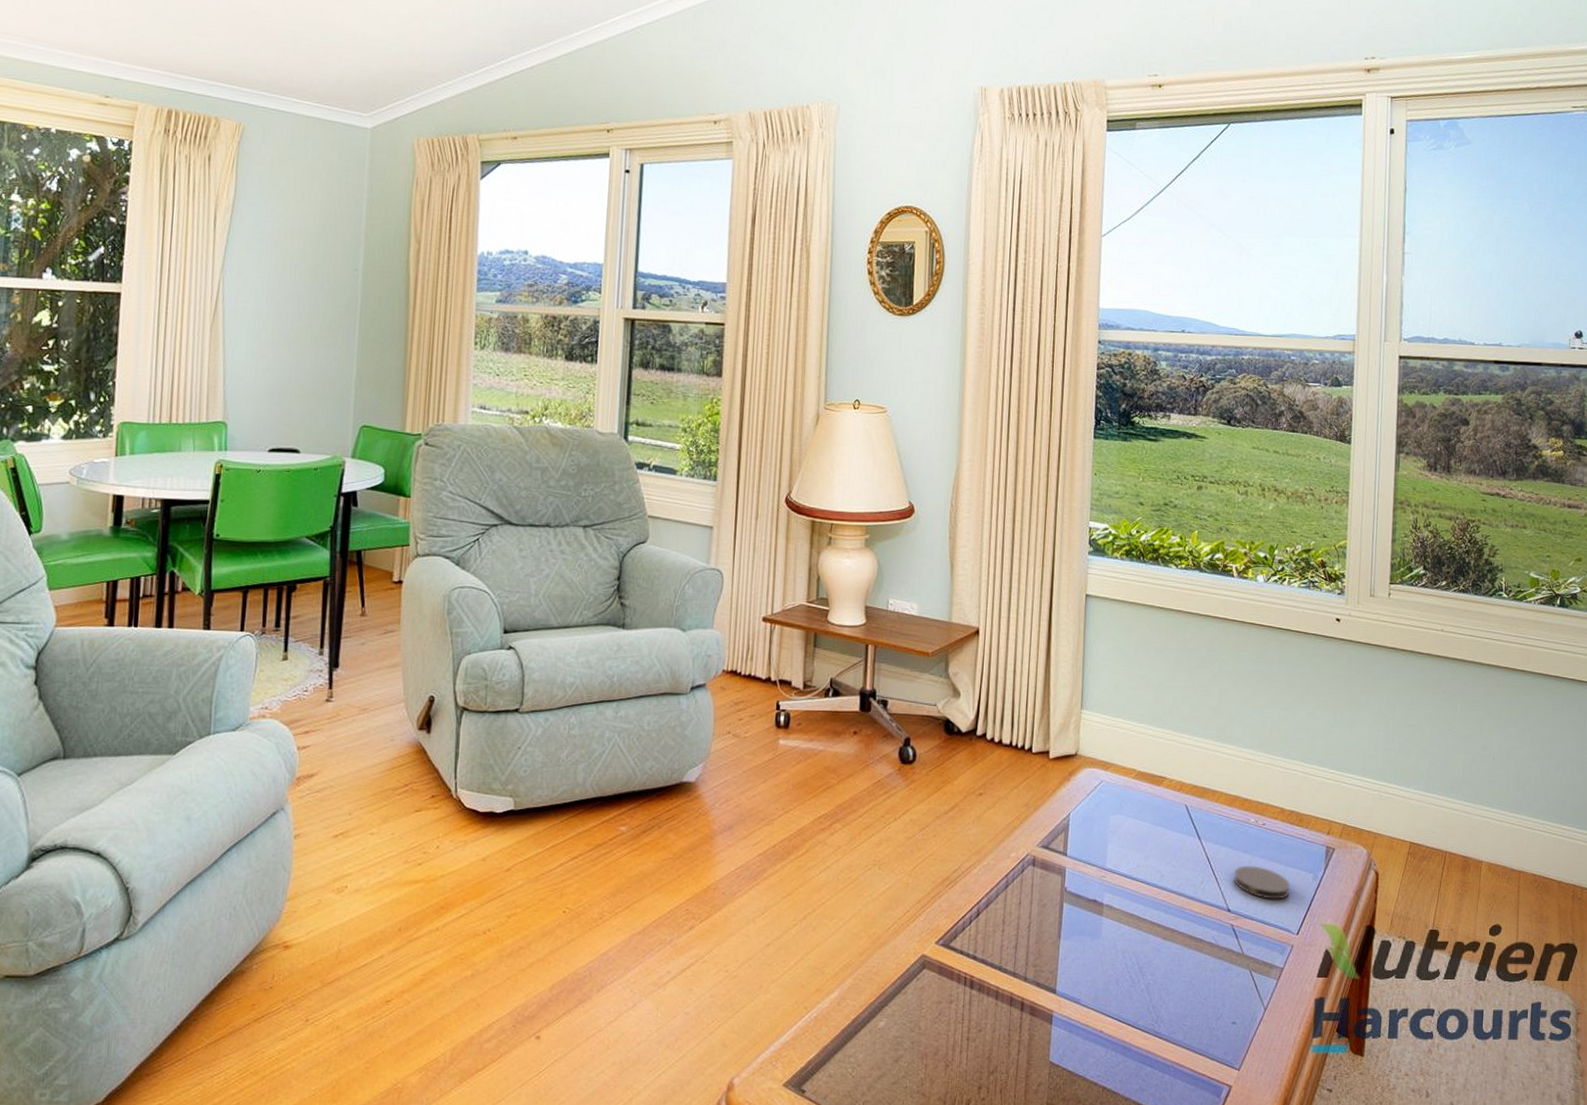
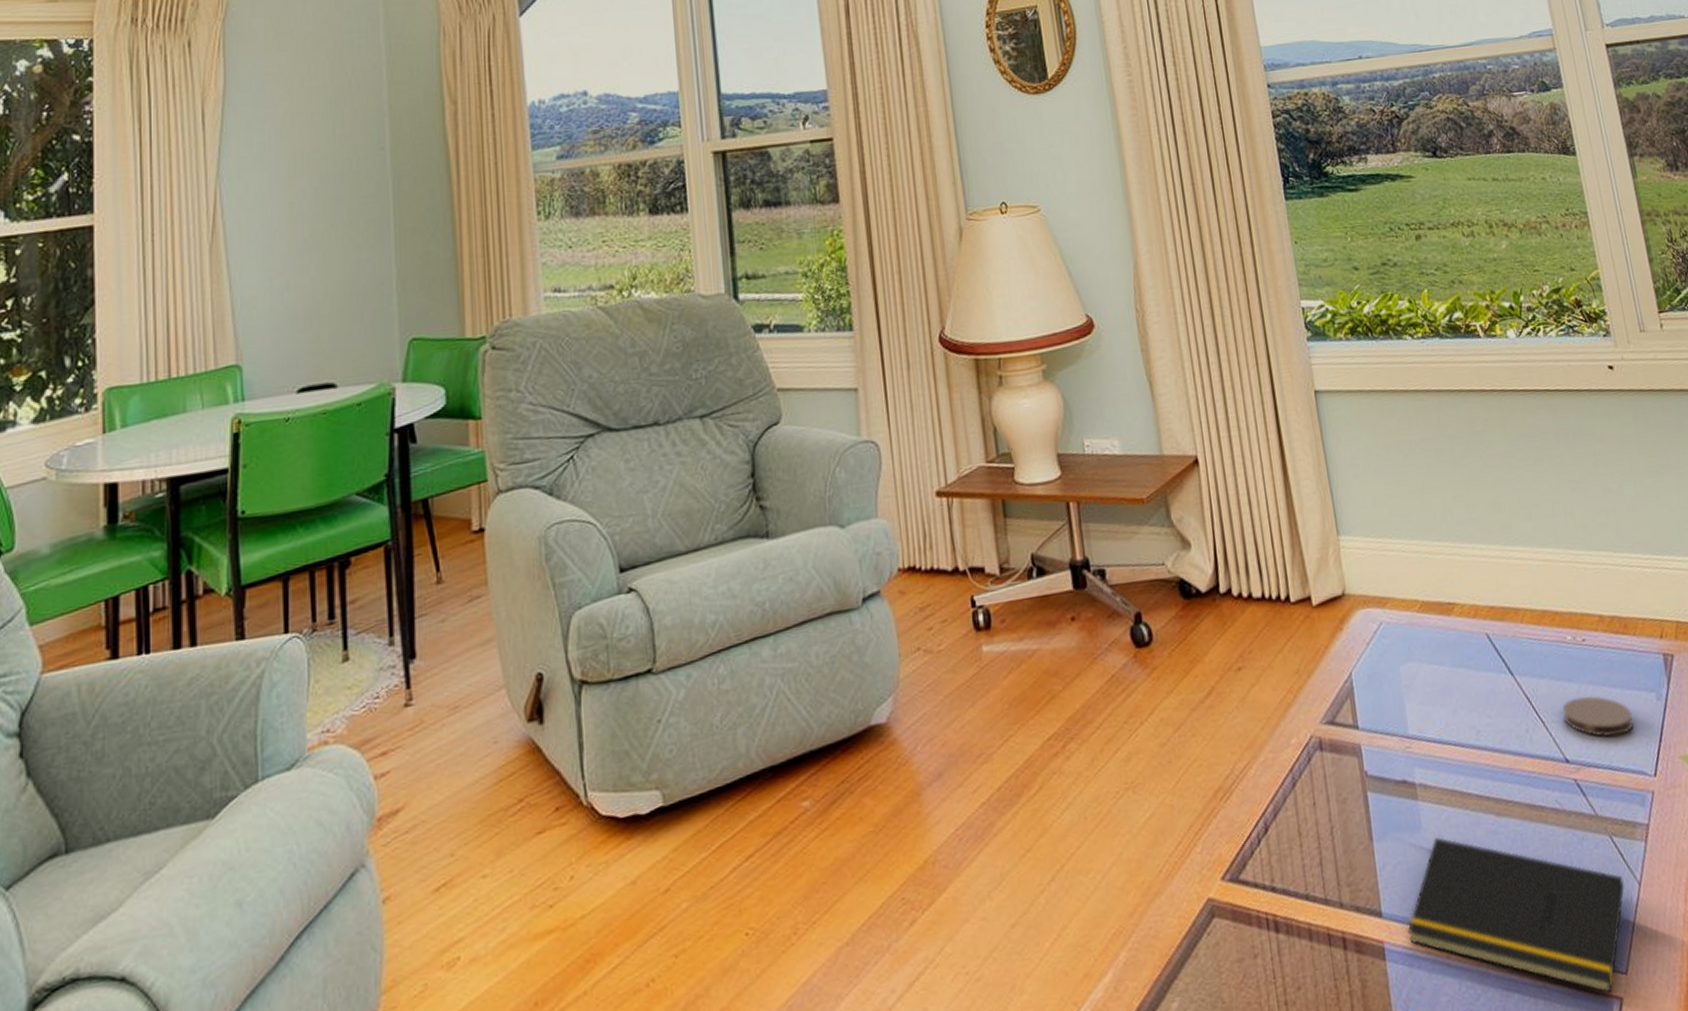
notepad: none [1073,946,1254,1081] -> present [1407,837,1625,994]

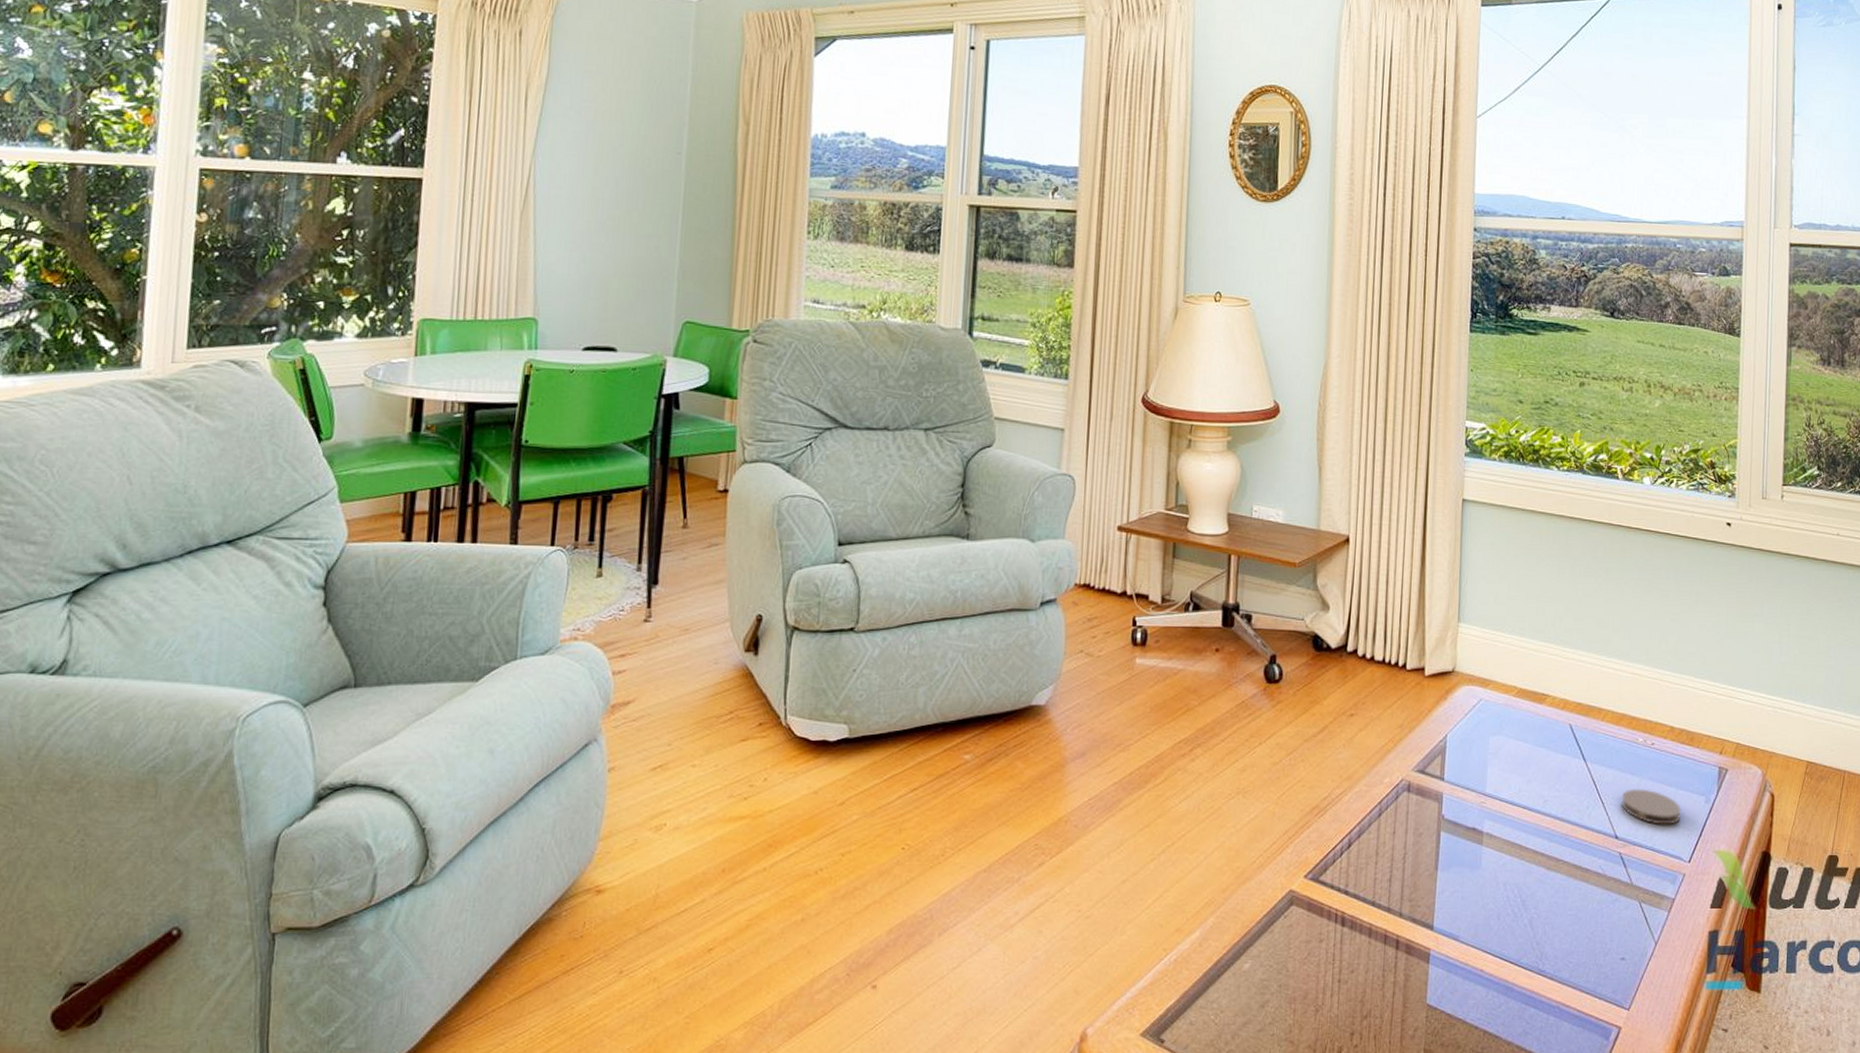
notepad: present [1407,837,1625,994] -> none [1452,877,1644,1022]

